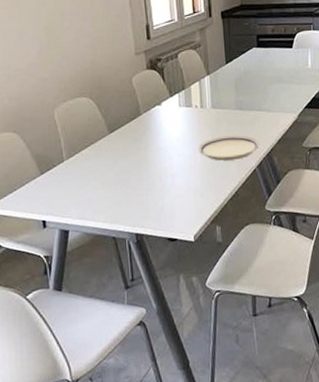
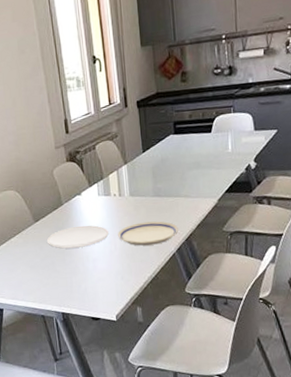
plate: none [121,137,189,163] -> present [46,225,109,249]

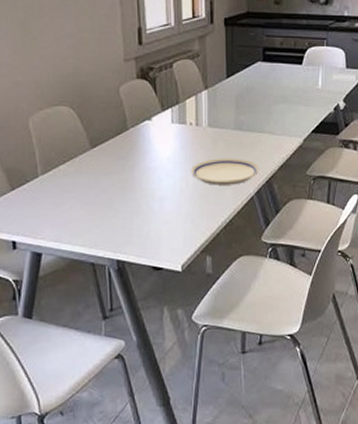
plate: present [46,225,109,249] -> none [104,156,180,183]

